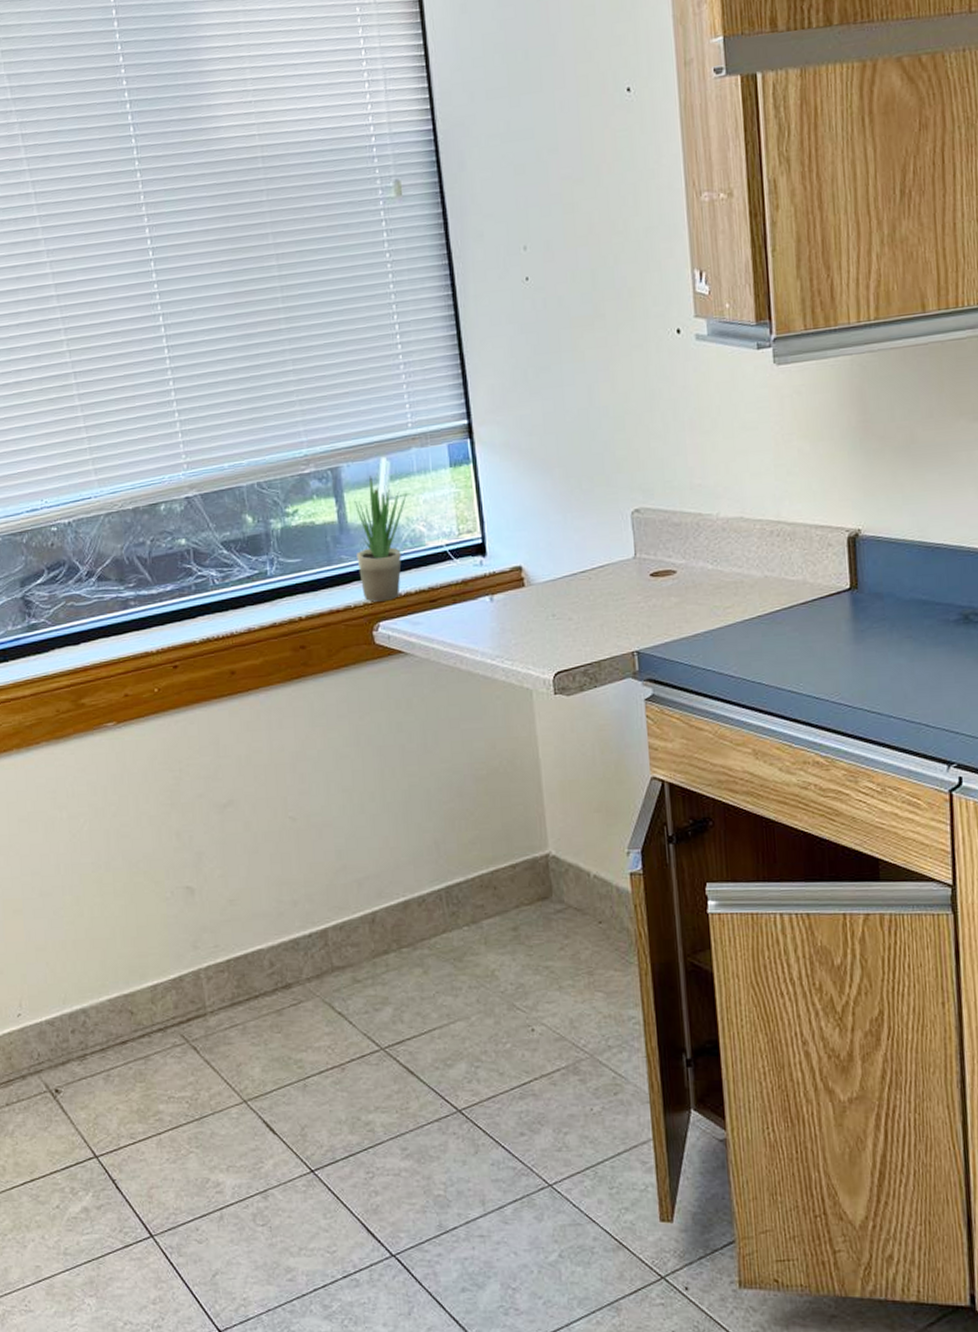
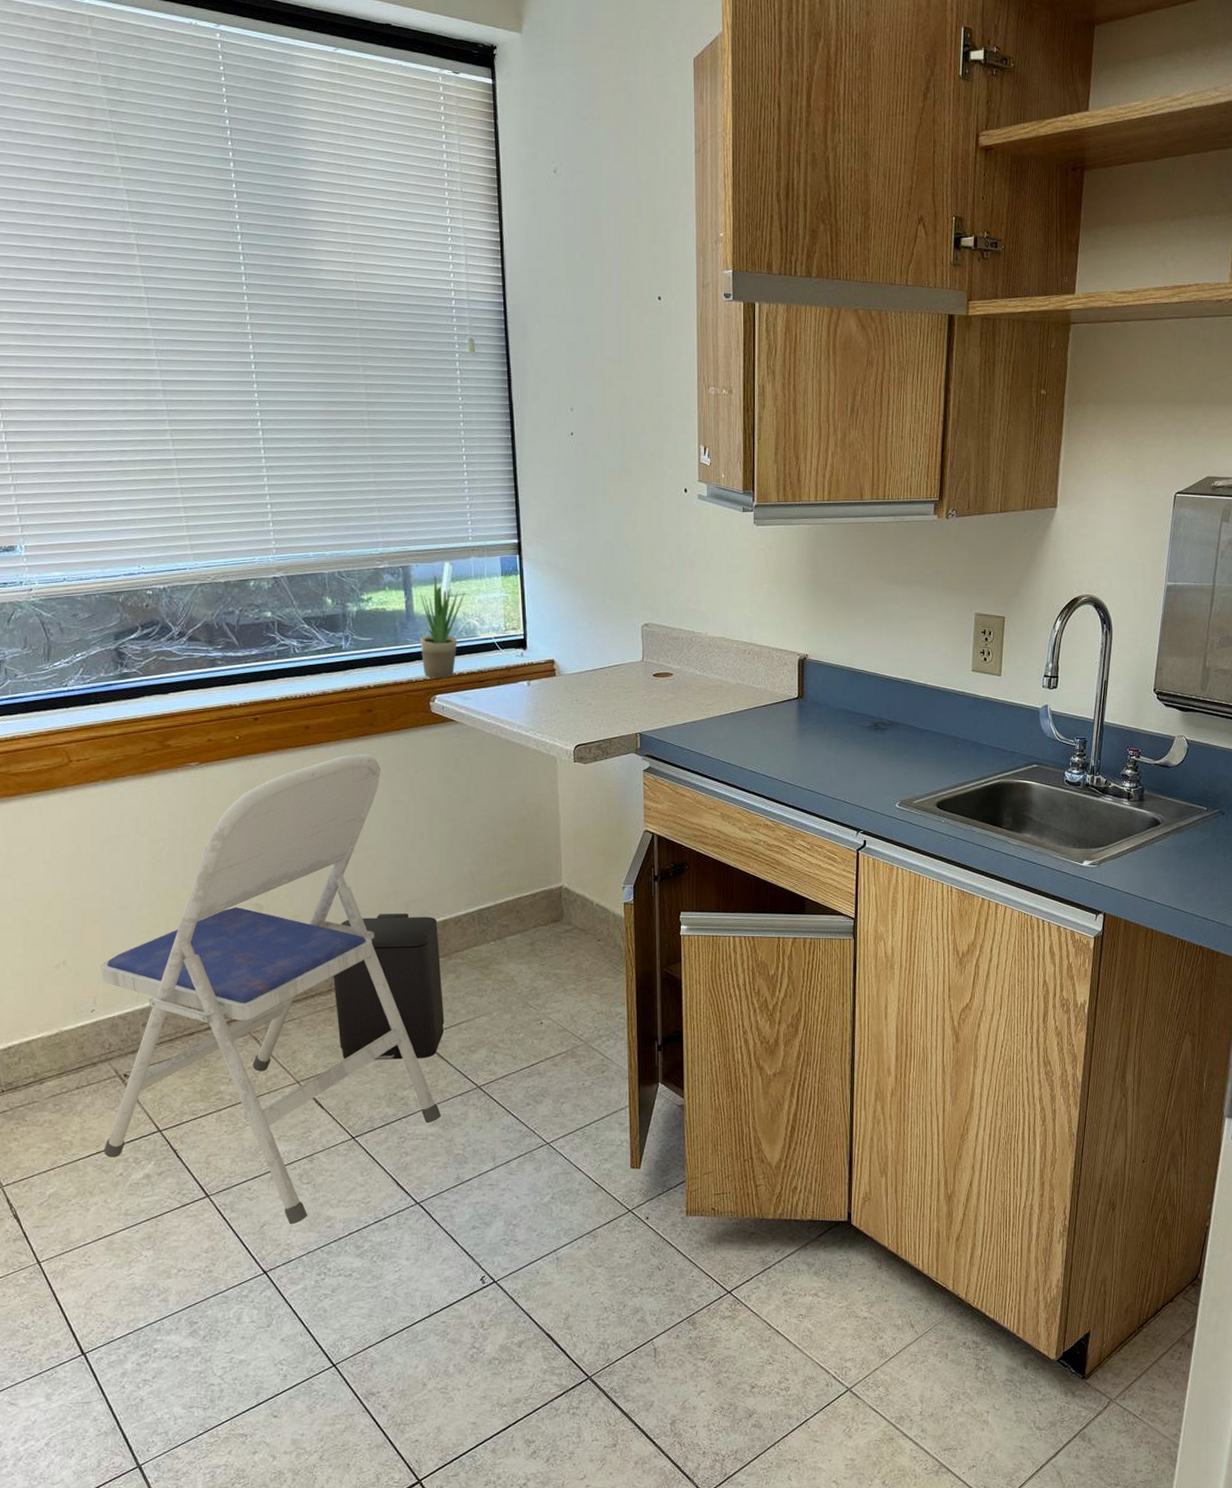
folding chair: none [25,700,415,1275] -> present [101,754,441,1225]
pedal bin: none [278,894,413,1076] -> present [333,913,445,1060]

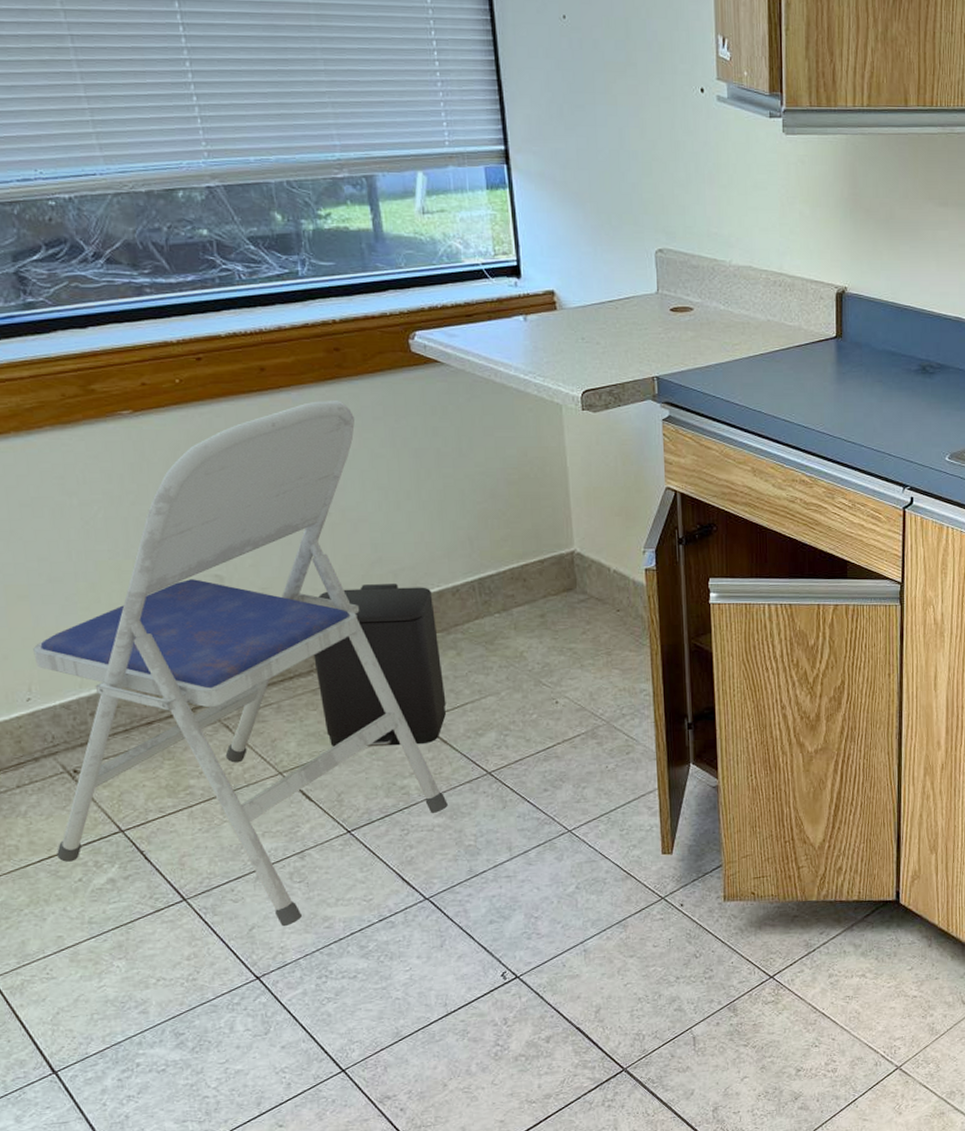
potted plant: present [420,576,465,678] -> none [390,188,444,312]

